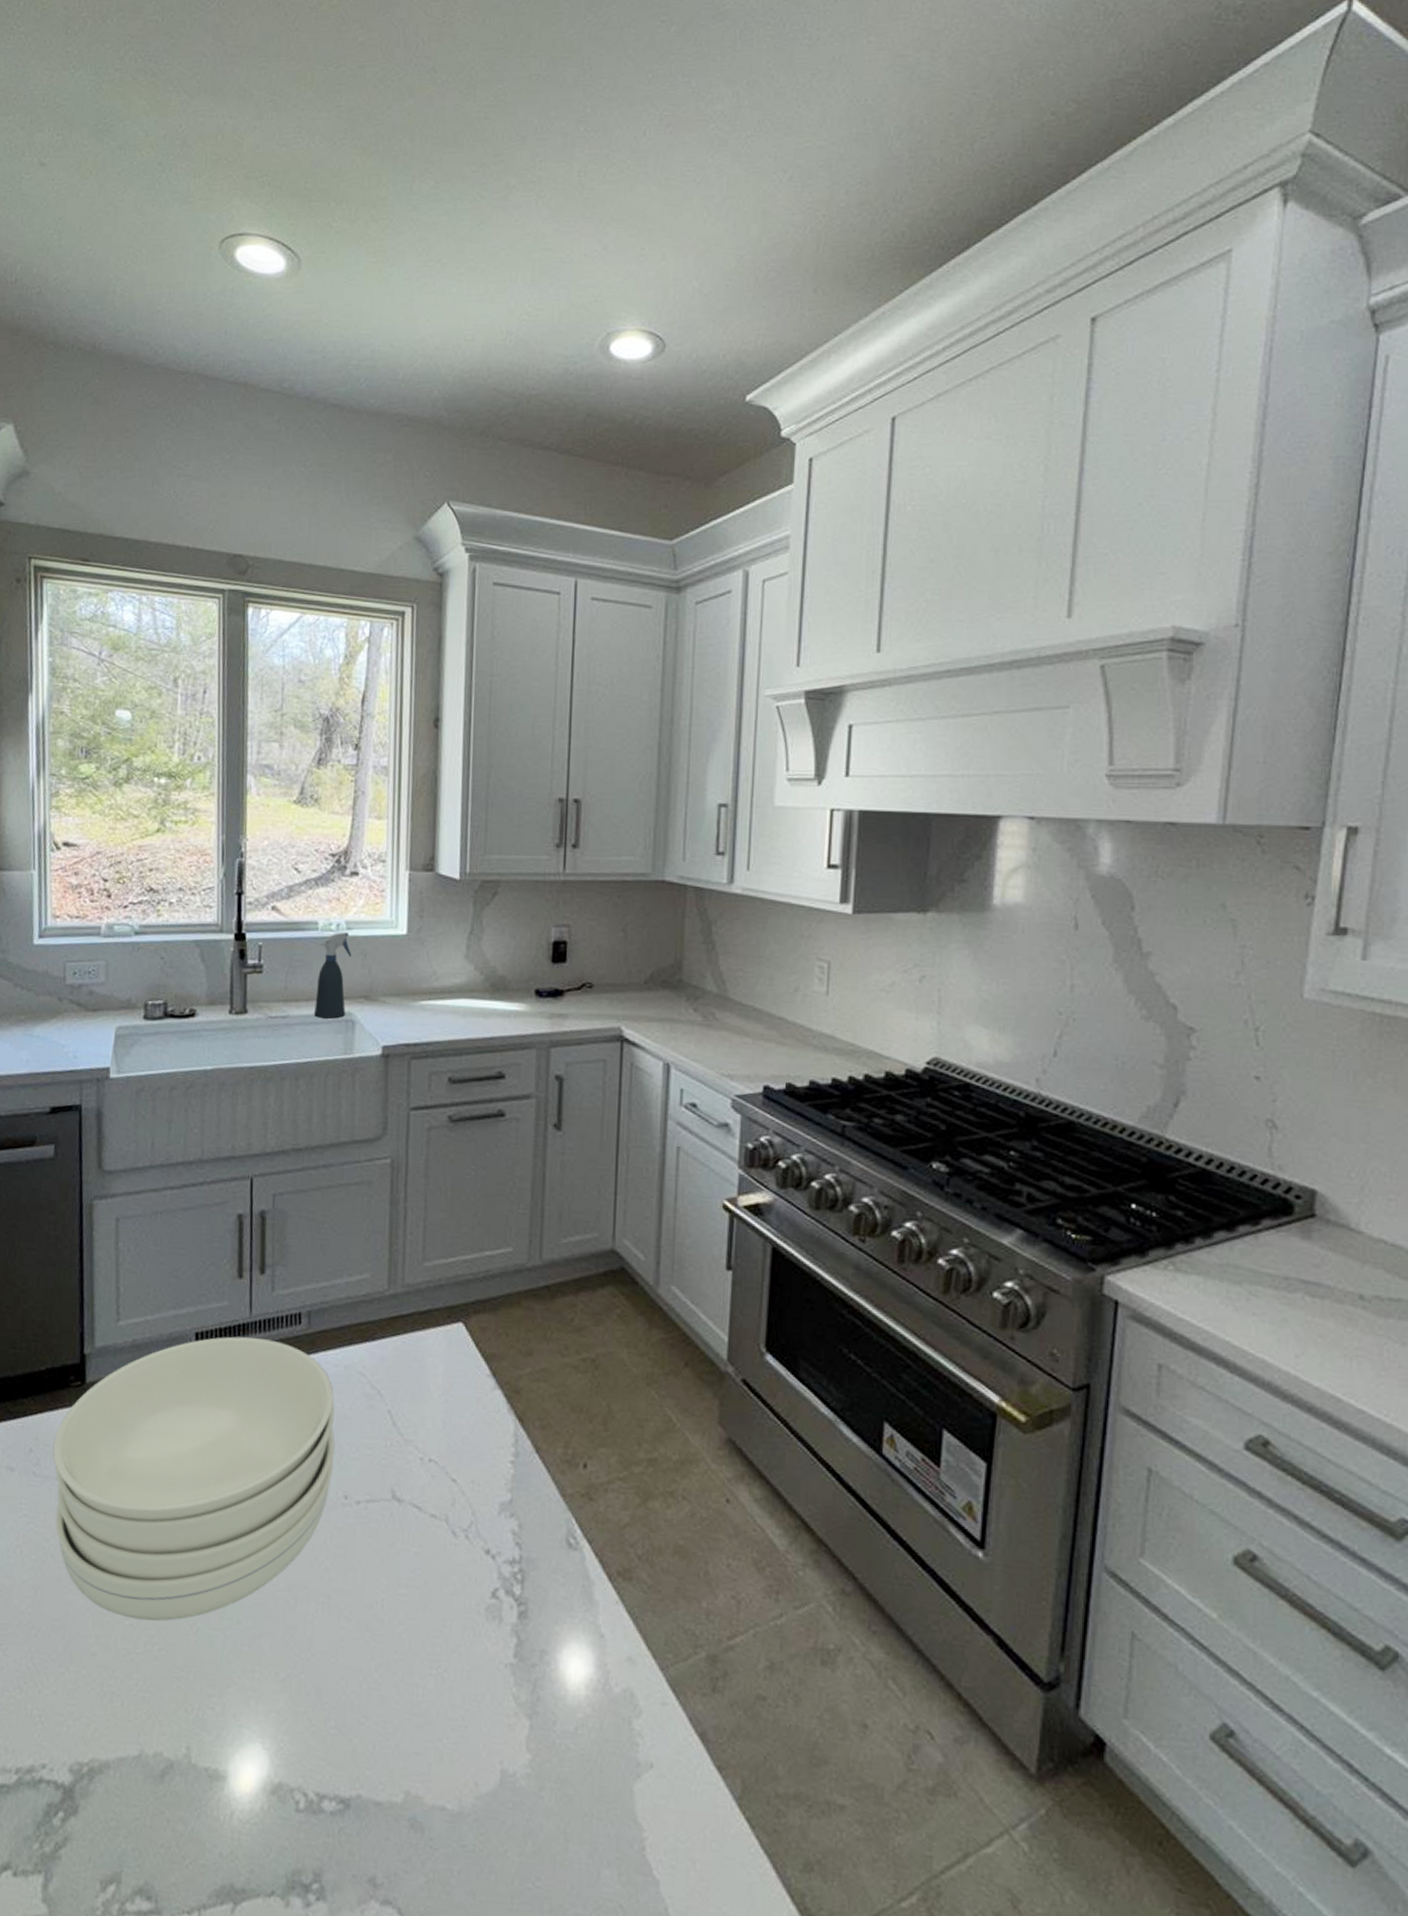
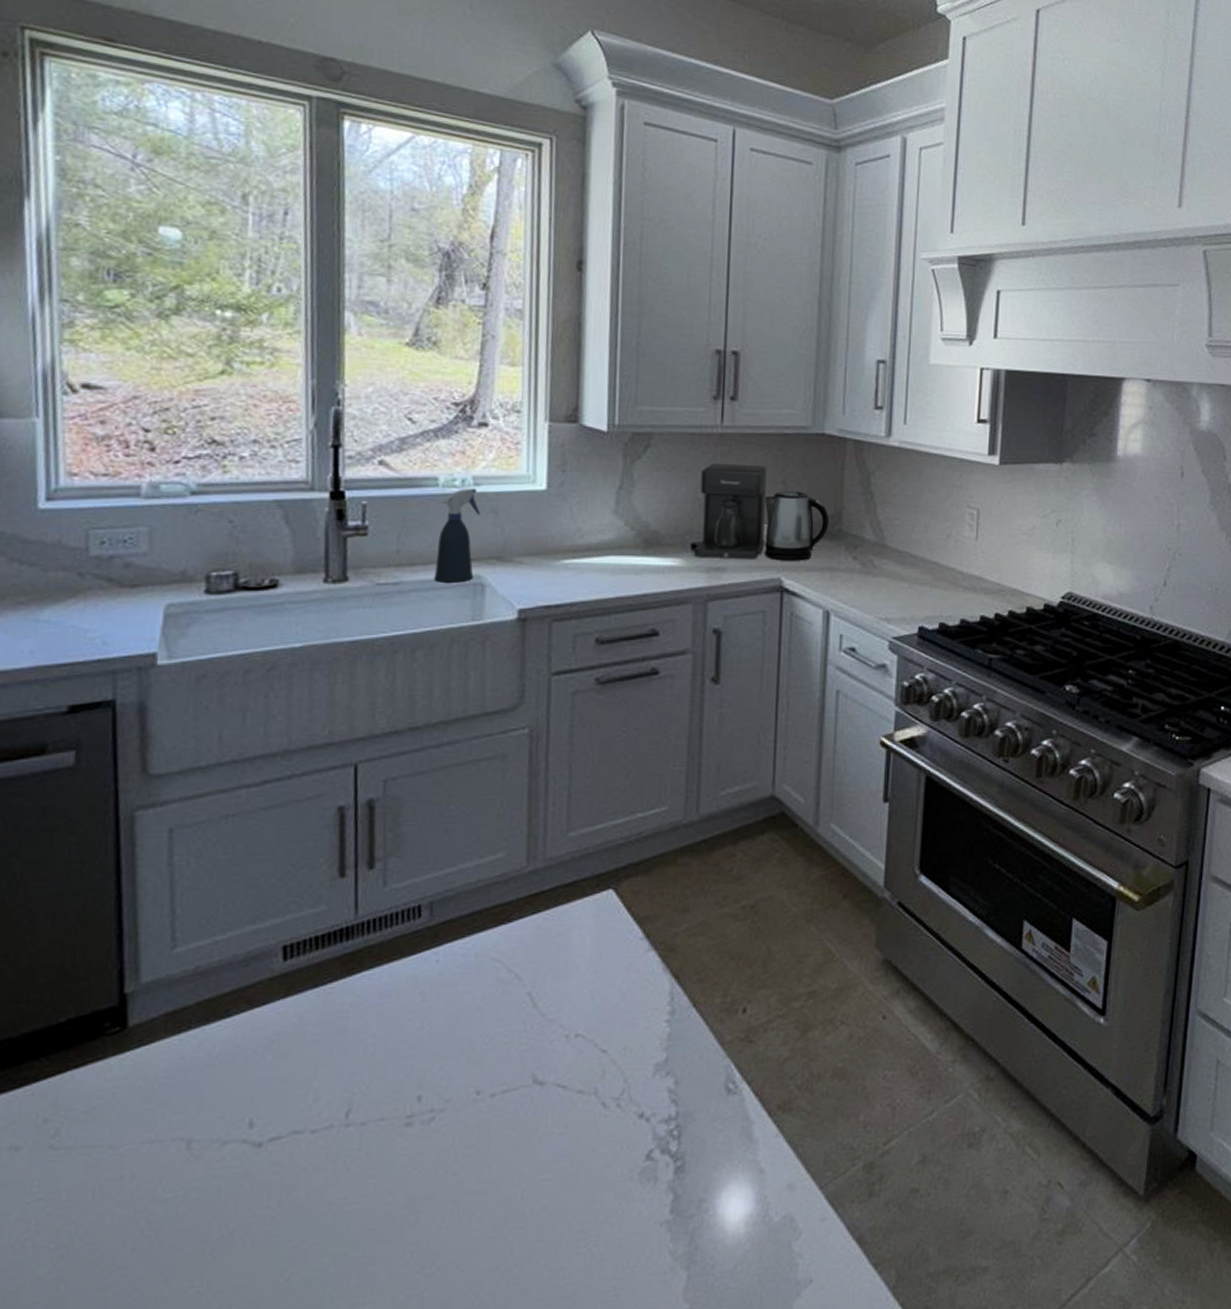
bowl: present [52,1336,335,1621] -> none [79,939,465,1286]
coffee maker: none [538,910,607,1008] -> present [694,463,767,560]
kettle: none [605,938,670,1011] -> present [764,490,830,561]

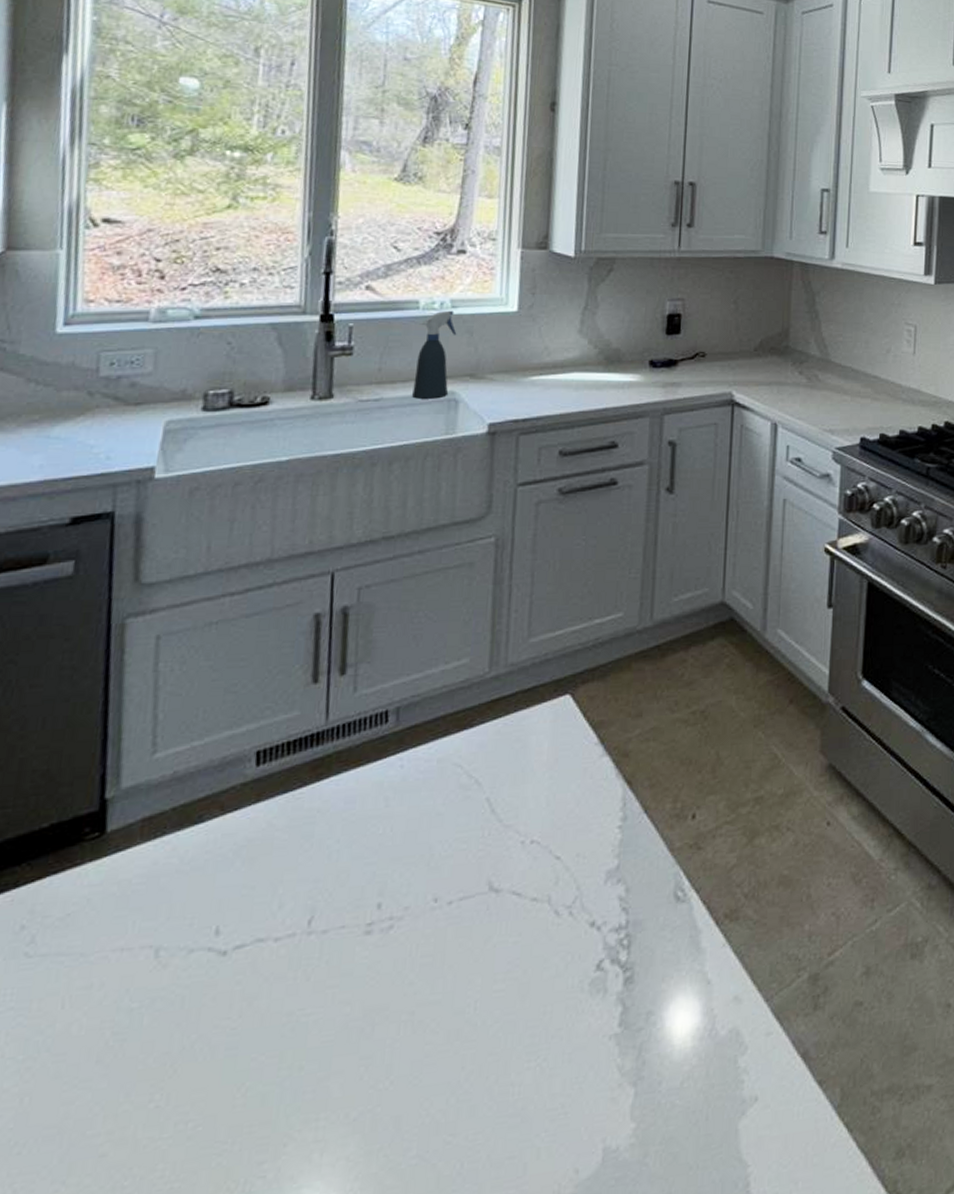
coffee maker: present [694,463,767,560] -> none [652,285,720,376]
kettle: present [764,490,830,561] -> none [717,310,778,376]

